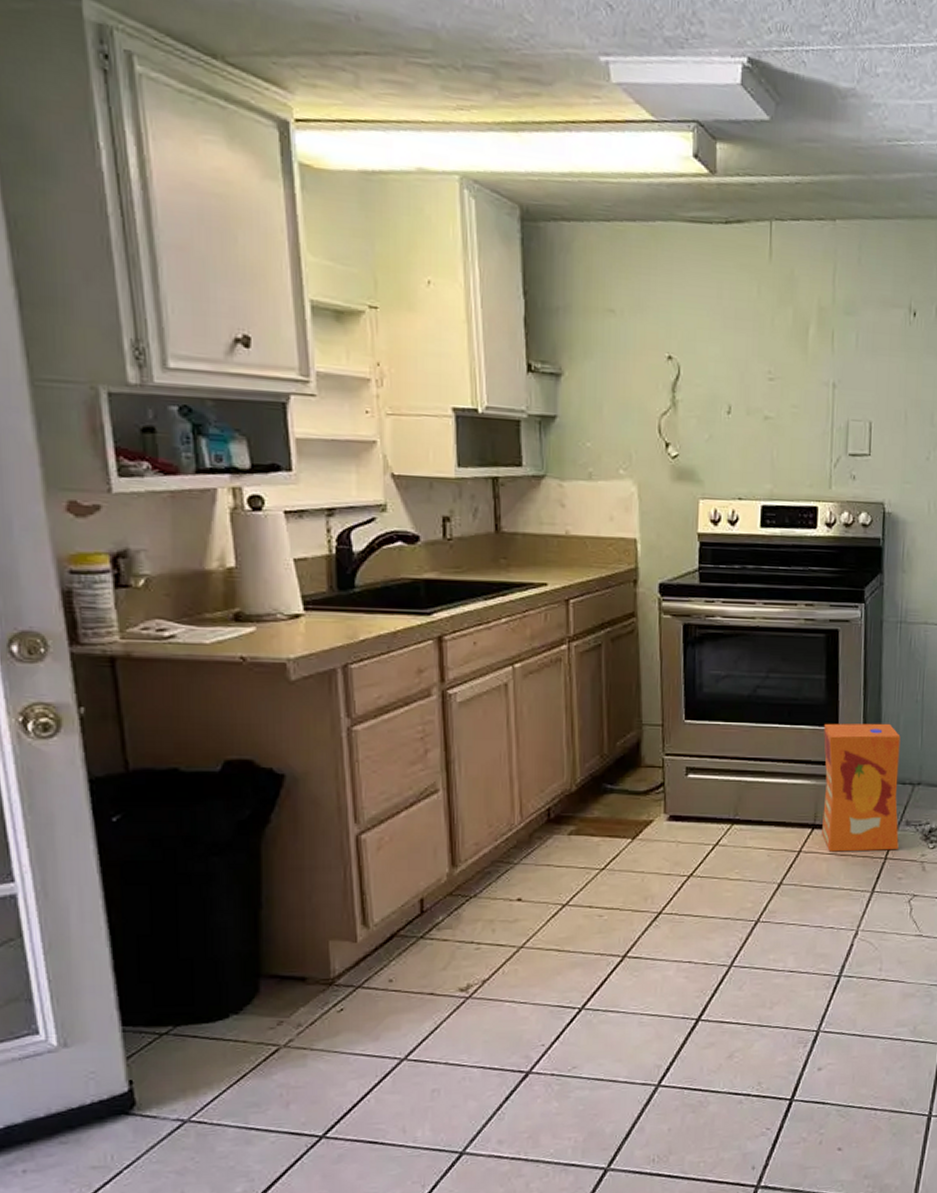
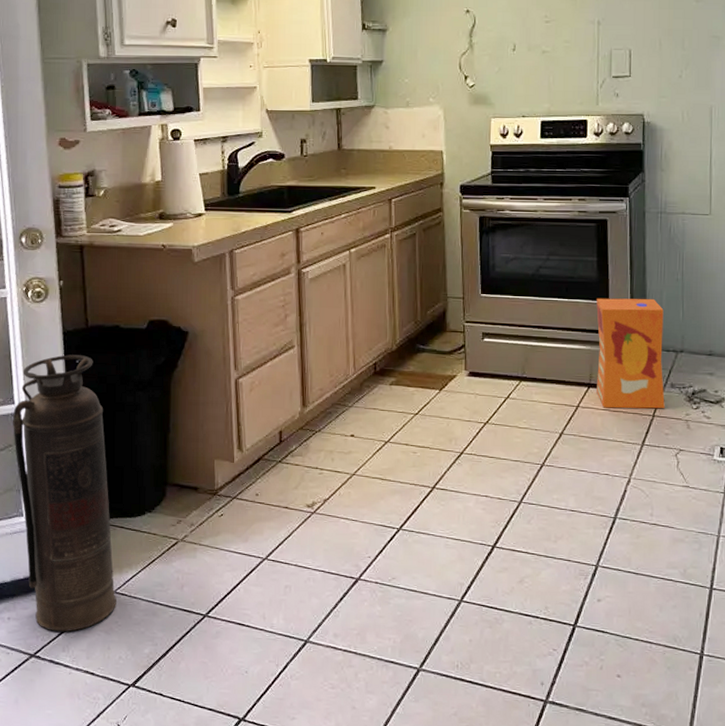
fire extinguisher: none [12,810,191,1181] -> present [12,354,116,632]

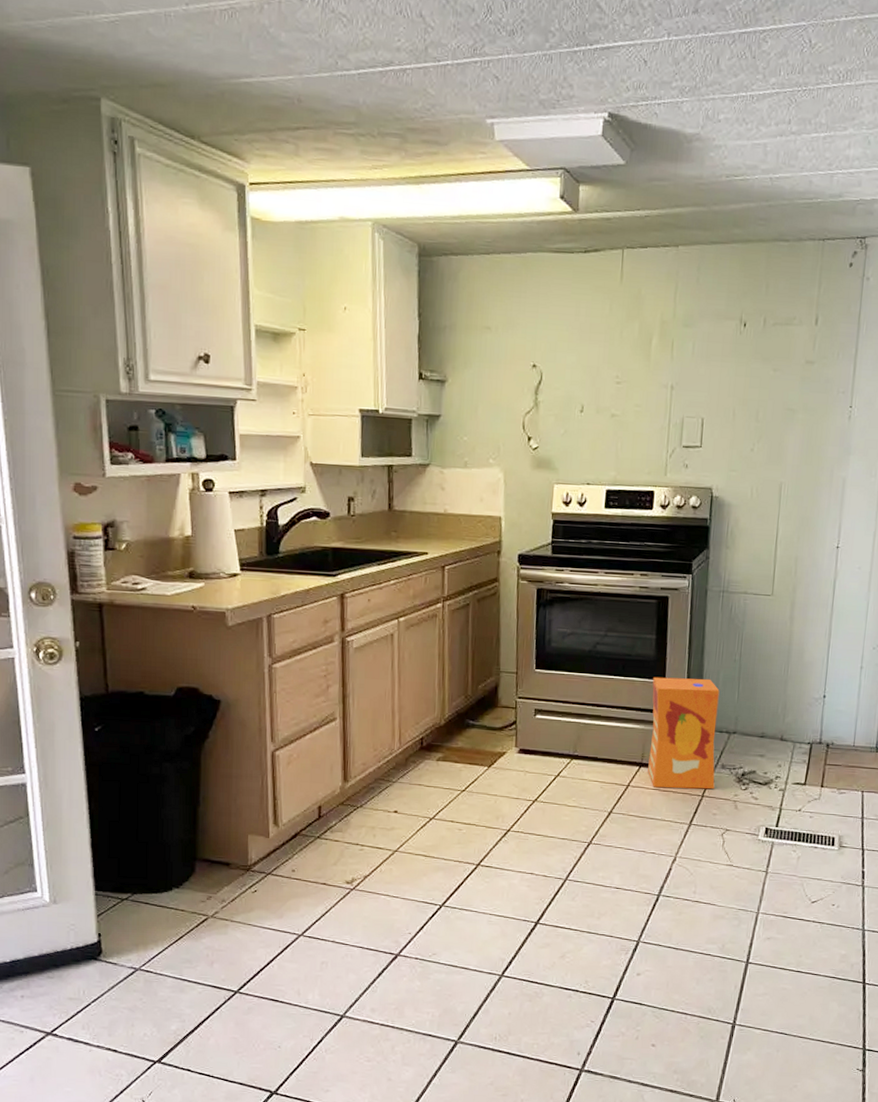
fire extinguisher: present [12,354,116,632] -> none [22,722,141,1010]

